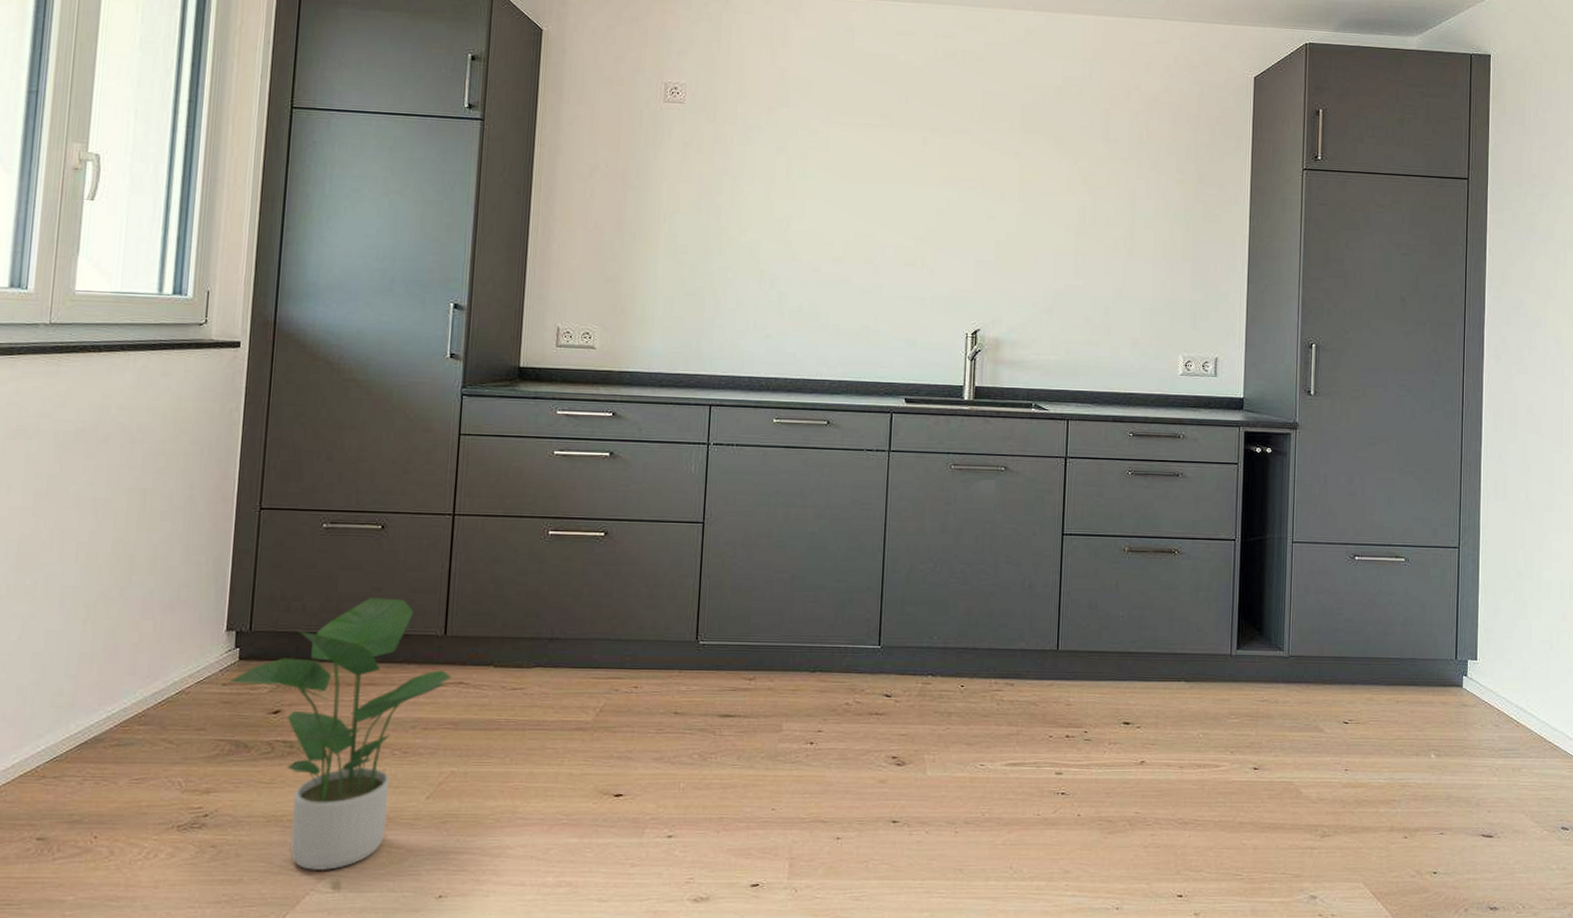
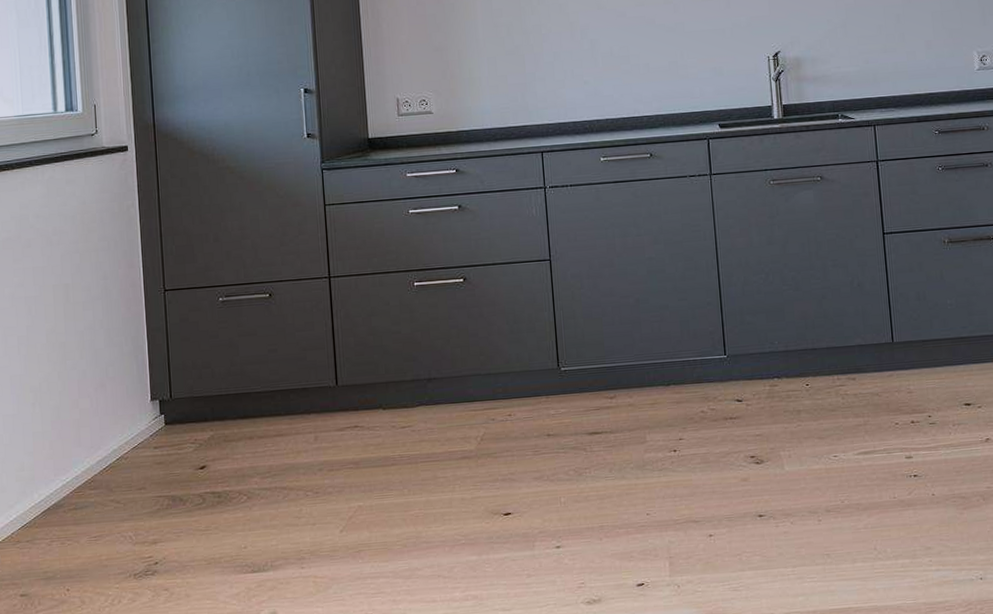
potted plant: present [228,597,453,871] -> none [158,357,349,604]

